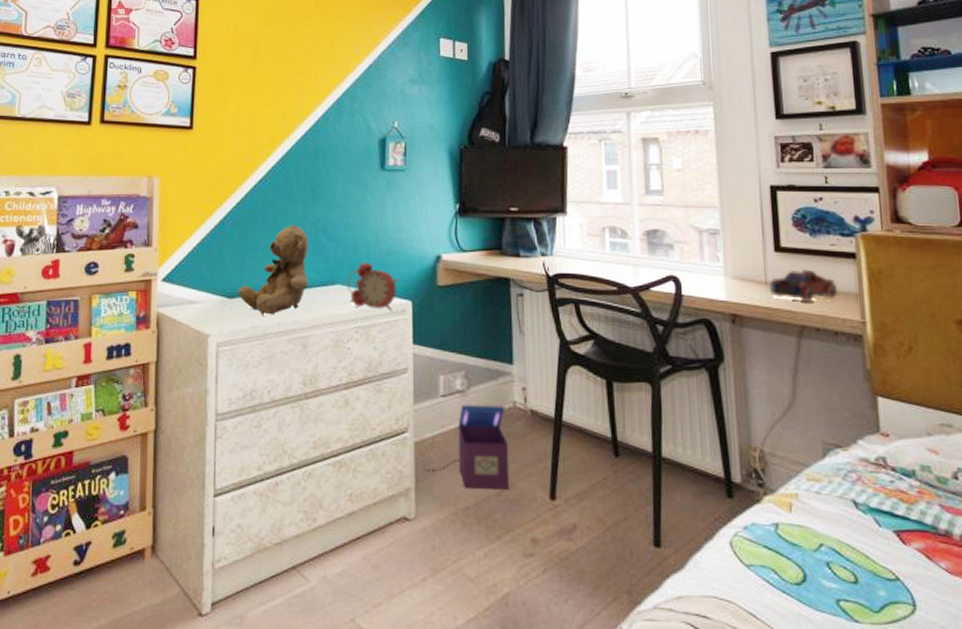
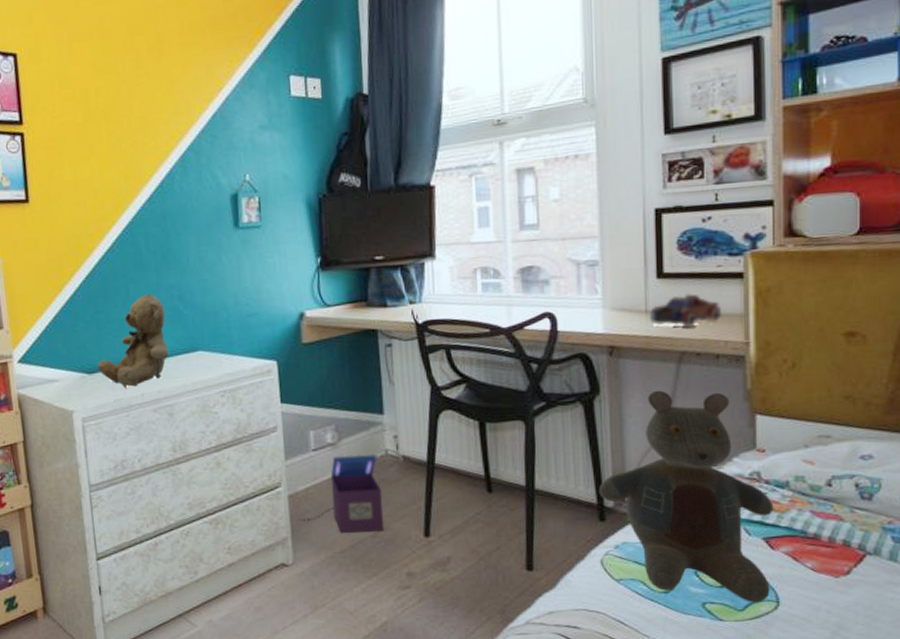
alarm clock: present [346,263,401,312] -> none [208,326,264,373]
stuffed animal: none [725,363,906,604] -> present [598,390,774,602]

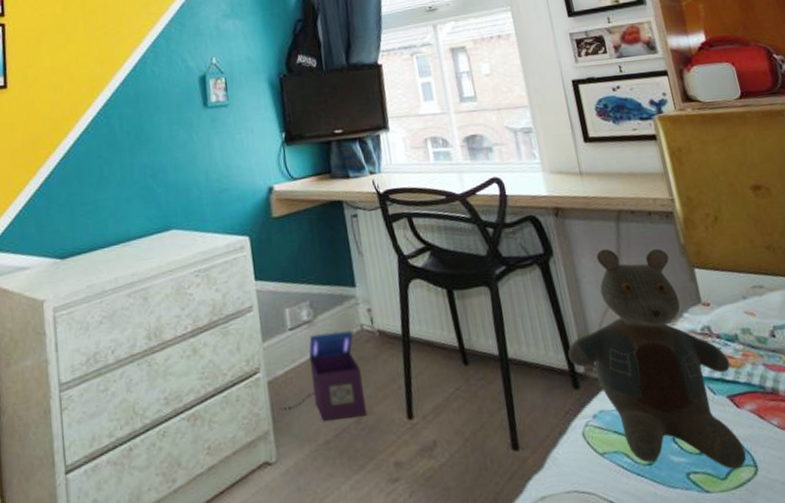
teddy bear: present [97,294,169,389] -> none [70,174,143,273]
toy car: present [649,294,722,327] -> none [584,155,646,187]

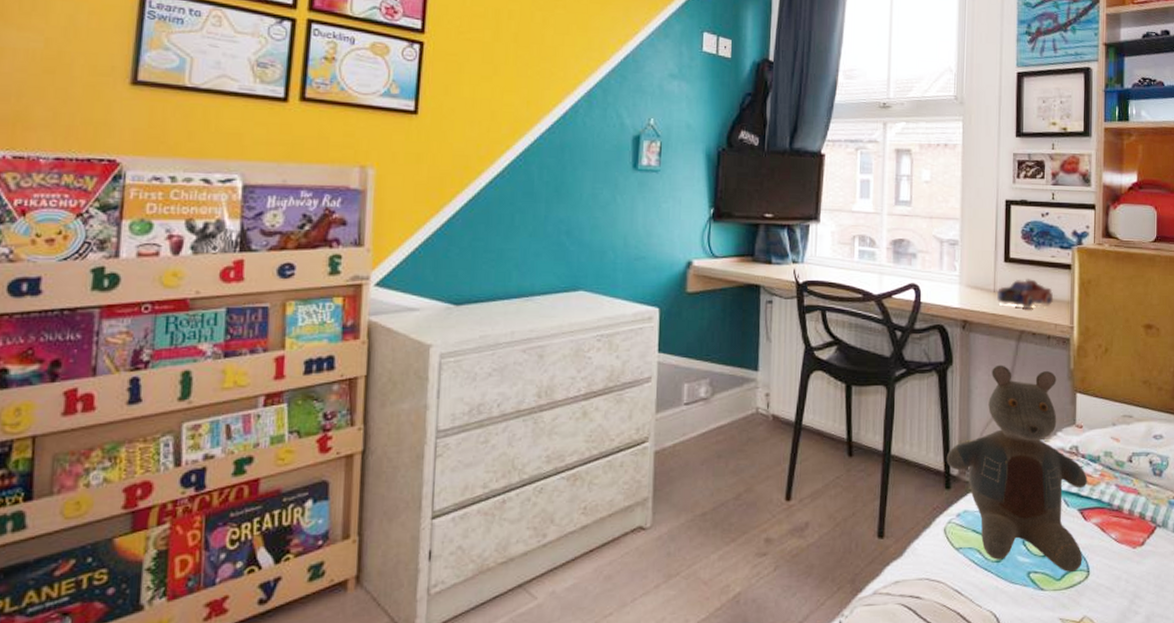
toy box: present [279,329,367,421] -> none [661,411,749,494]
toy car: none [584,155,646,187] -> present [996,279,1054,309]

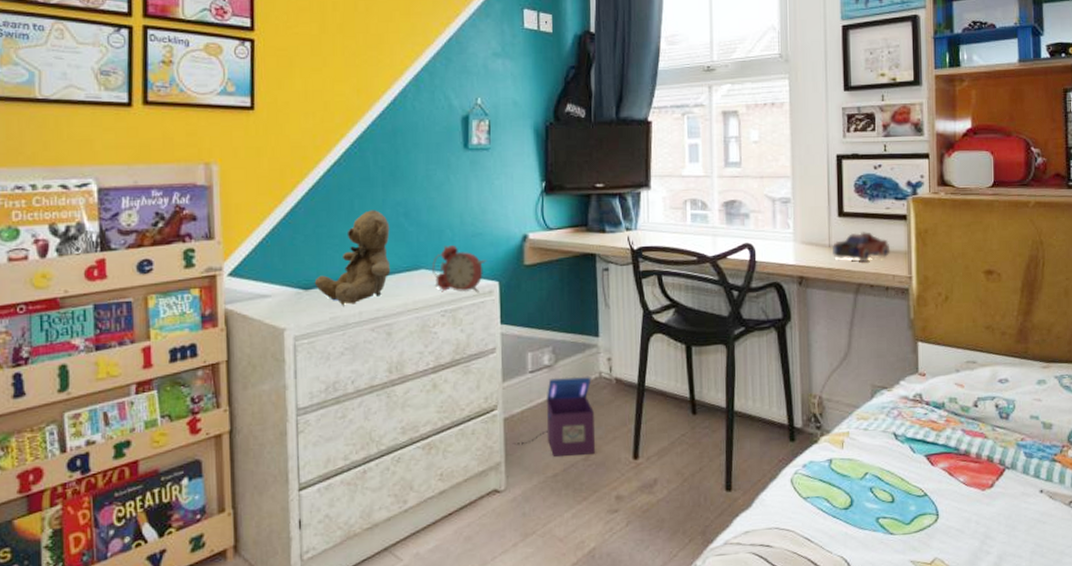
teddy bear: none [466,226,550,325] -> present [314,210,391,306]
alarm clock: none [590,268,649,319] -> present [431,245,487,293]
toy box: none [661,411,749,494] -> present [512,375,596,457]
stuffed animal: present [946,365,1088,572] -> none [789,318,933,516]

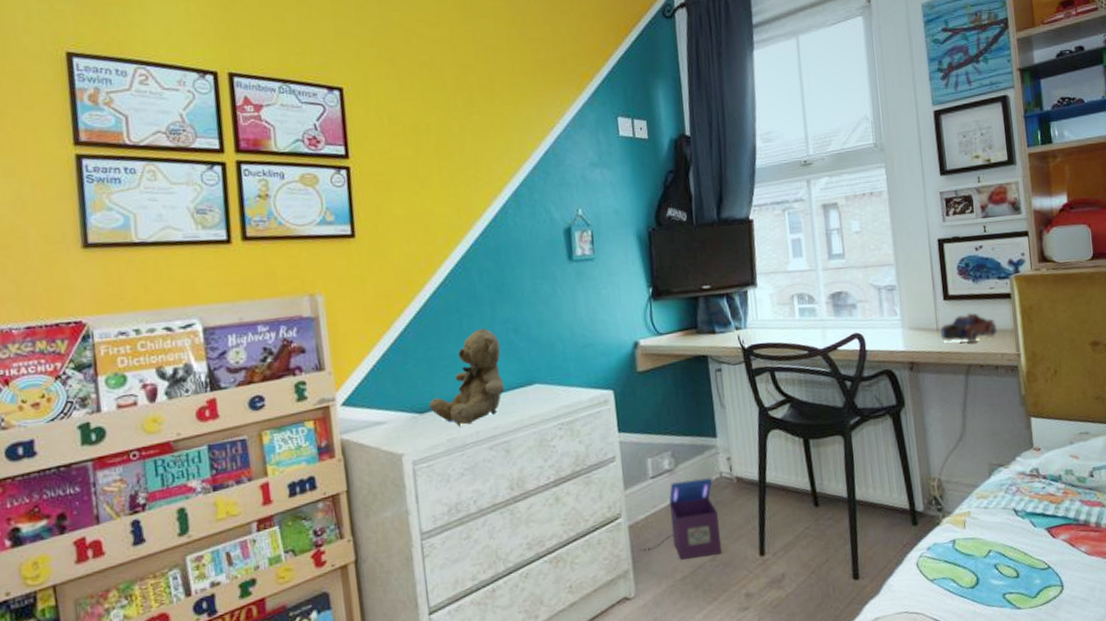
alarm clock: present [431,245,487,293] -> none [545,358,600,404]

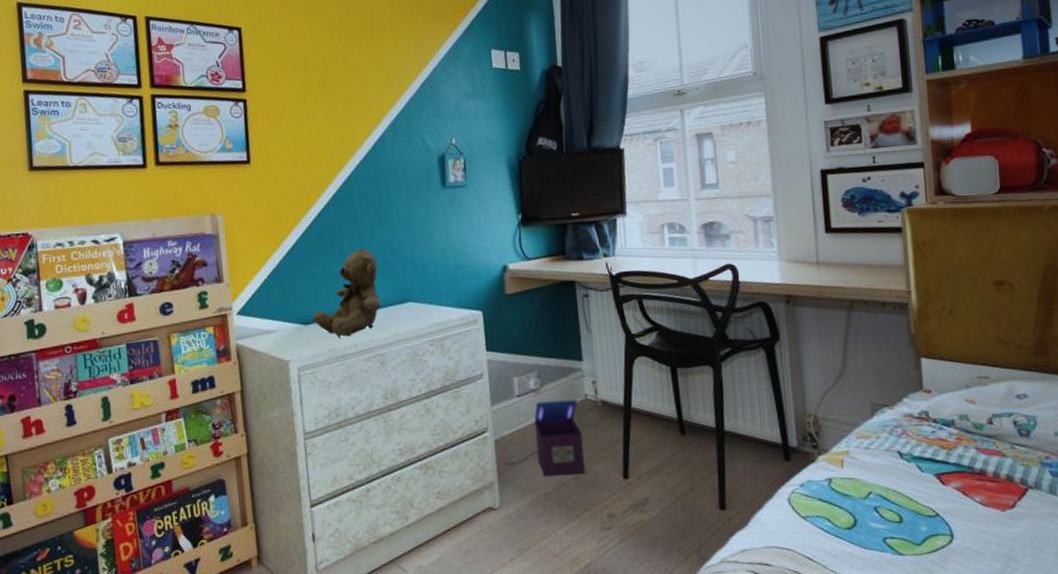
toy car: present [940,313,998,343] -> none [820,247,885,277]

